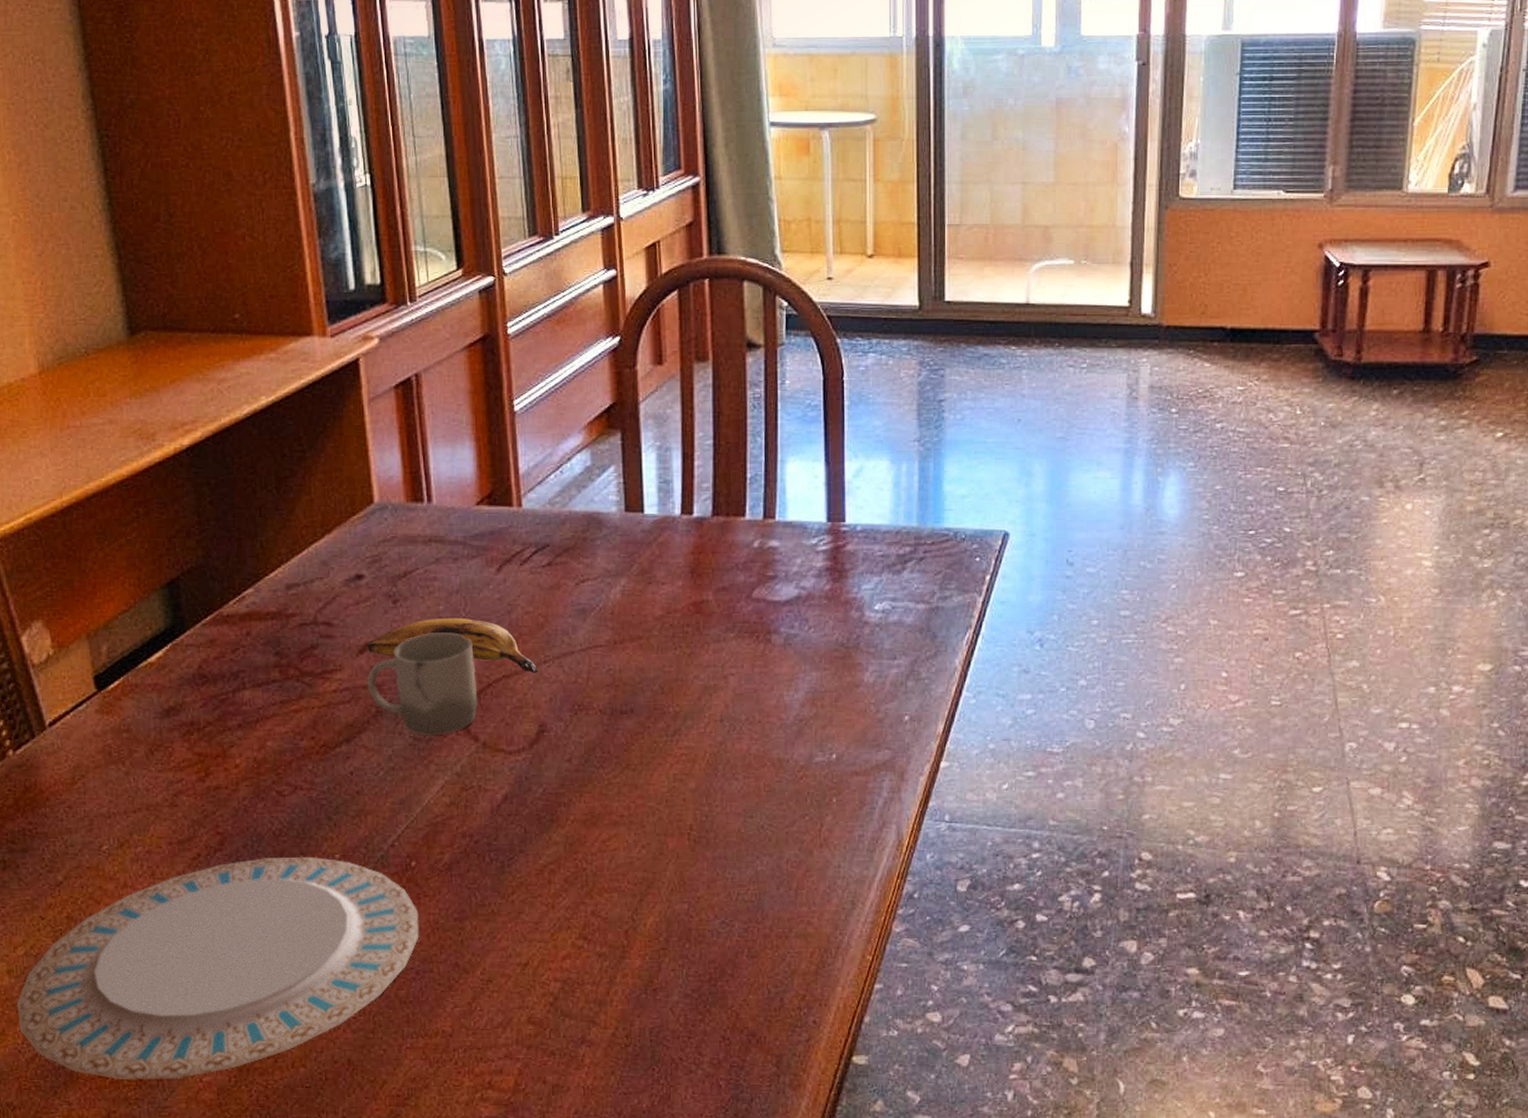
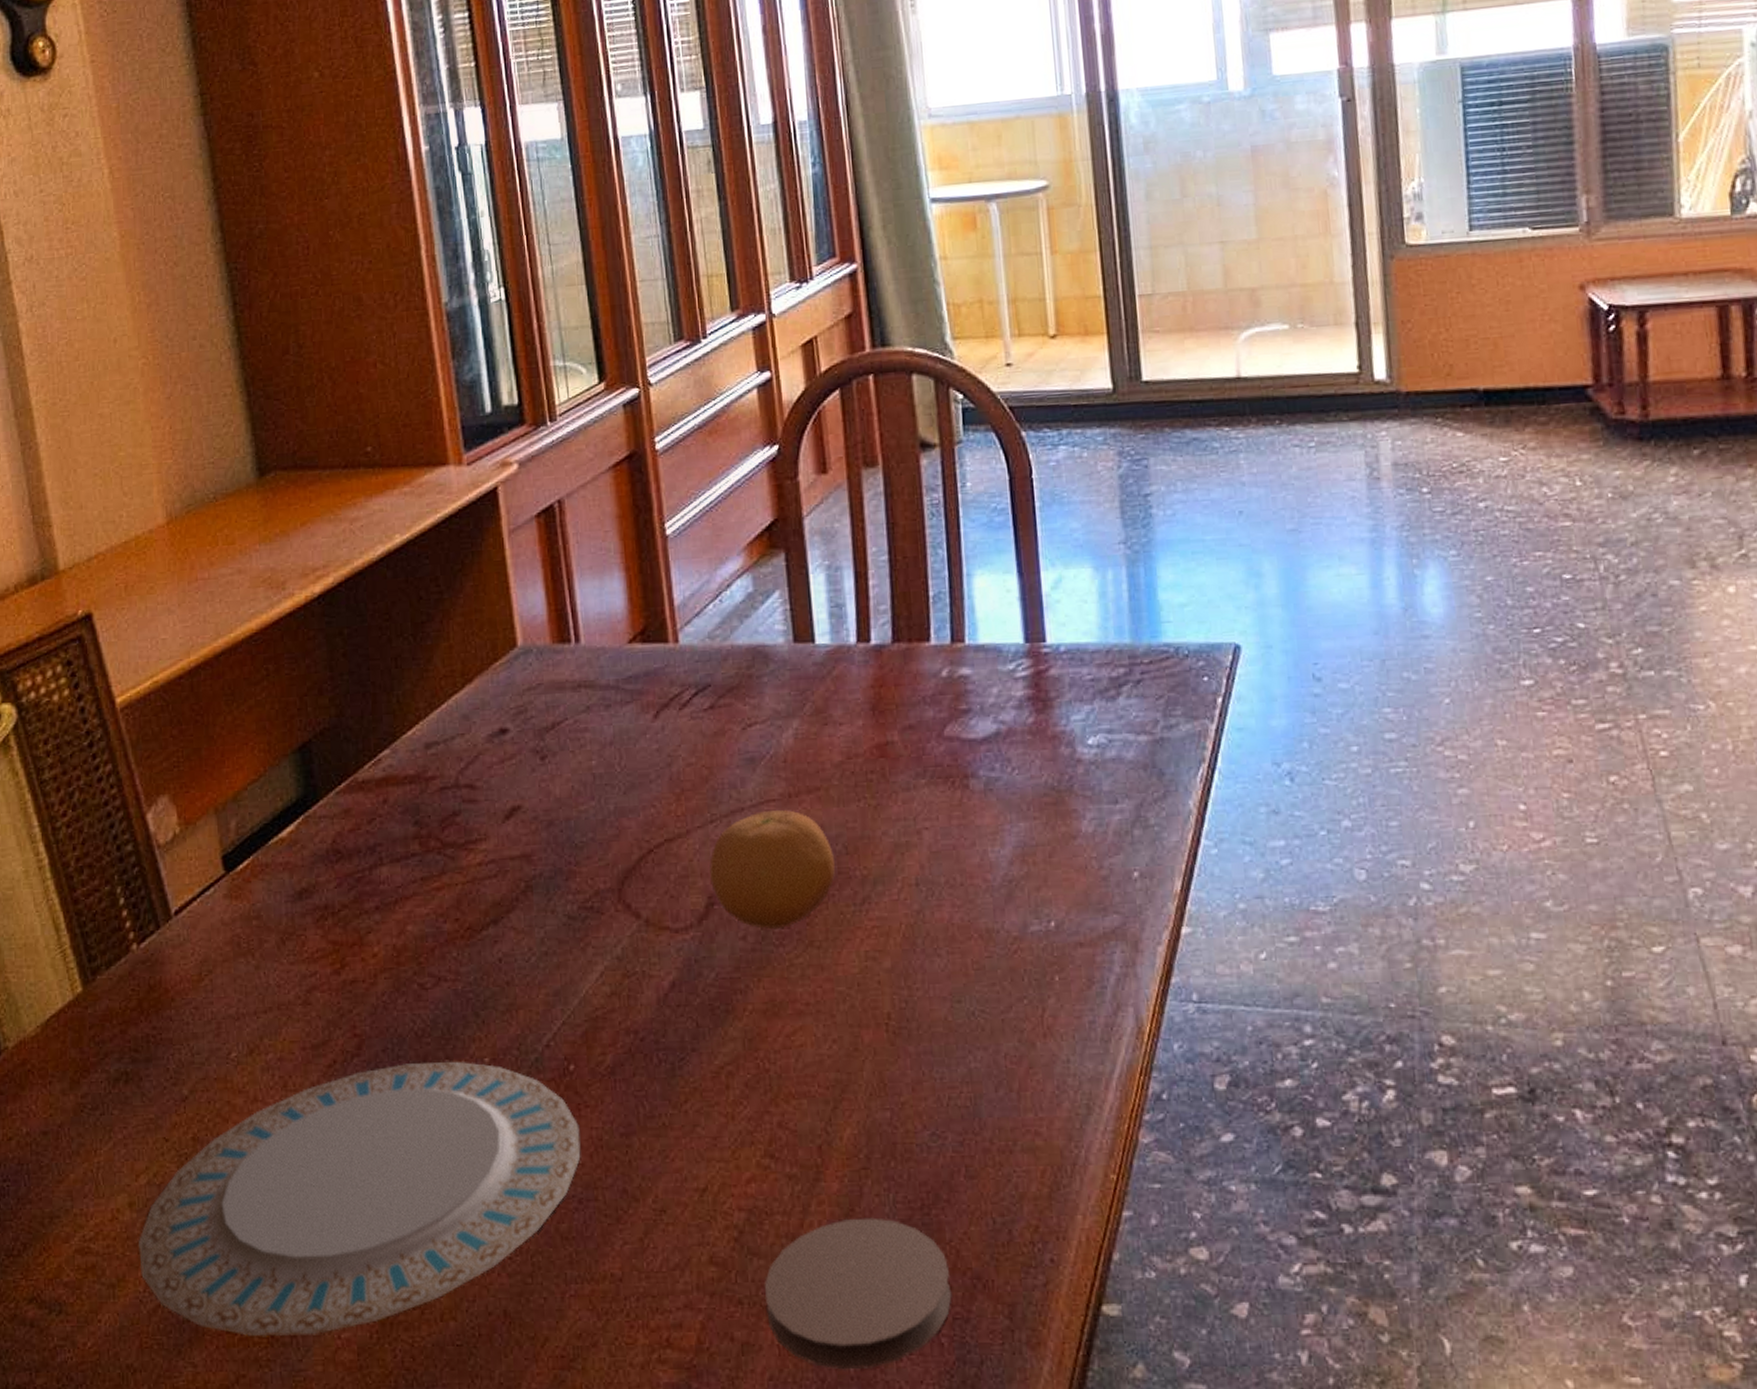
banana: present [367,617,539,673] -> none [514,773,705,835]
cup: present [367,632,478,735] -> none [514,791,638,912]
fruit: none [542,655,651,754] -> present [709,810,835,930]
coaster: none [573,987,731,1106] -> present [764,1217,952,1370]

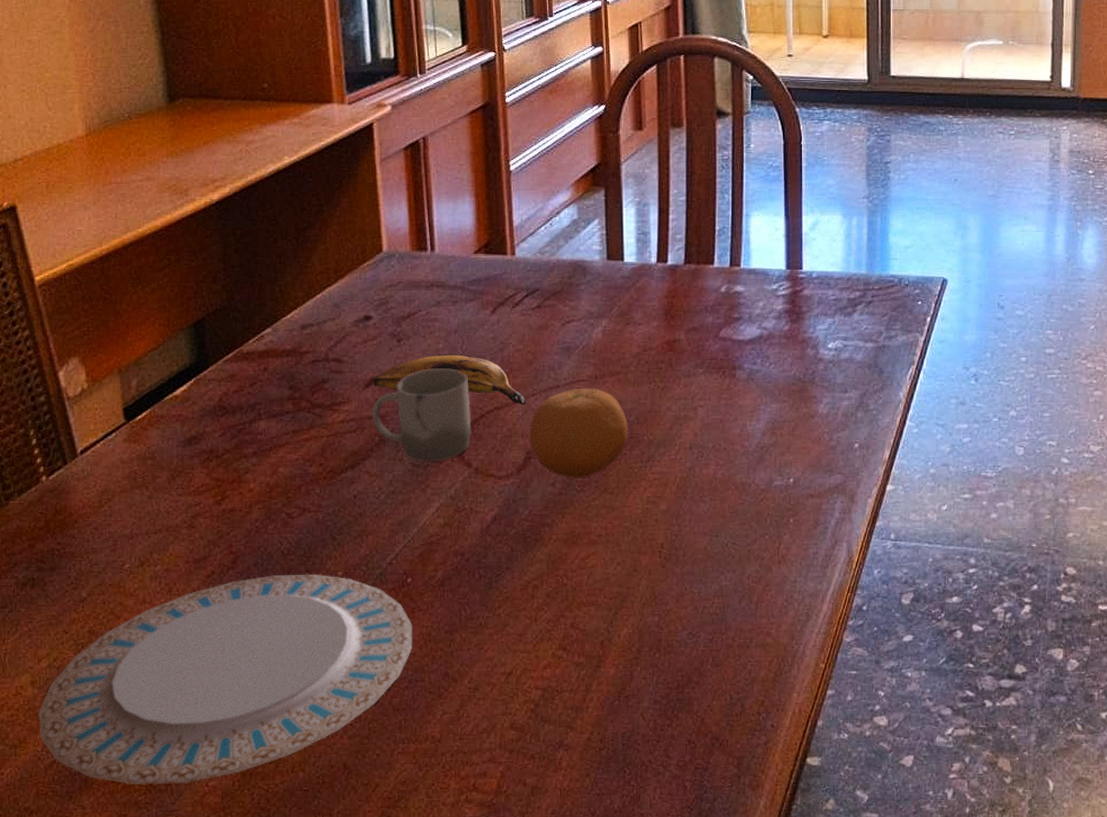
banana: none [514,773,705,835] -> present [373,355,527,405]
cup: none [514,791,638,912] -> present [371,368,471,461]
coaster: present [764,1217,952,1370] -> none [552,694,696,806]

